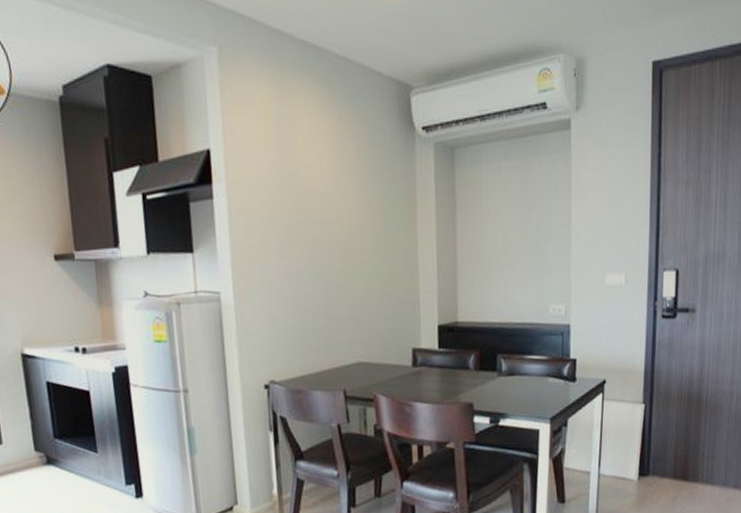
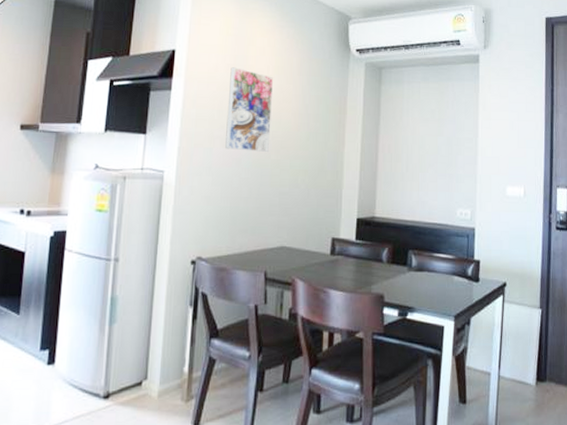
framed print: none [277,164,333,262] -> present [225,67,274,152]

